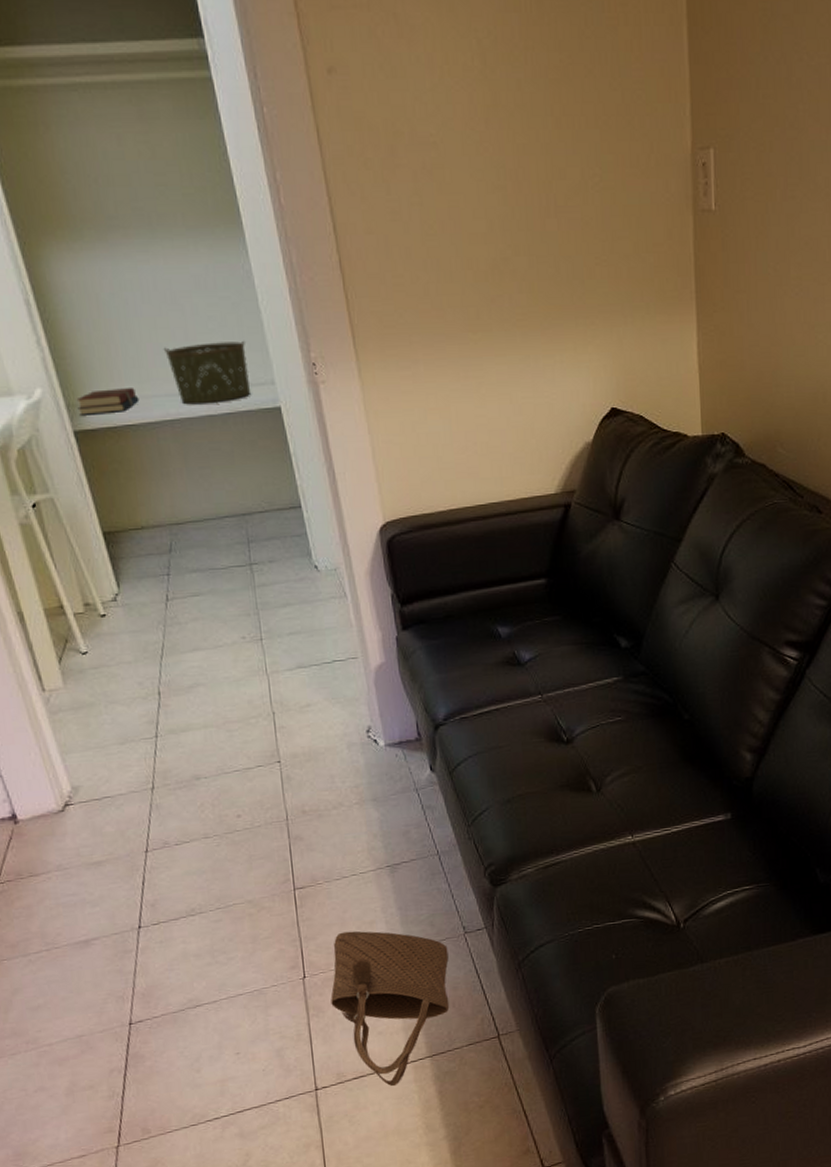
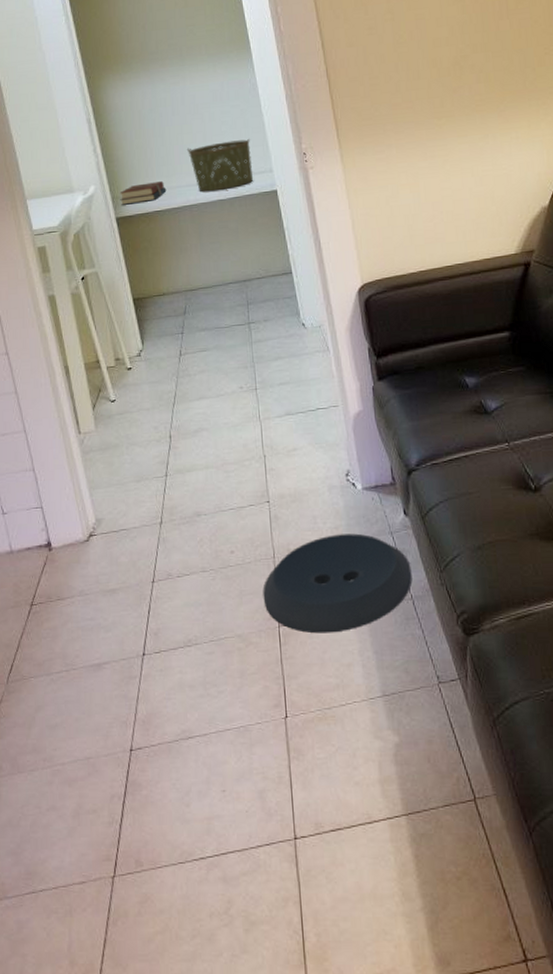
robot vacuum: none [275,791,439,894] -> present [263,533,413,634]
tote bag: present [331,931,449,1087] -> none [310,672,424,844]

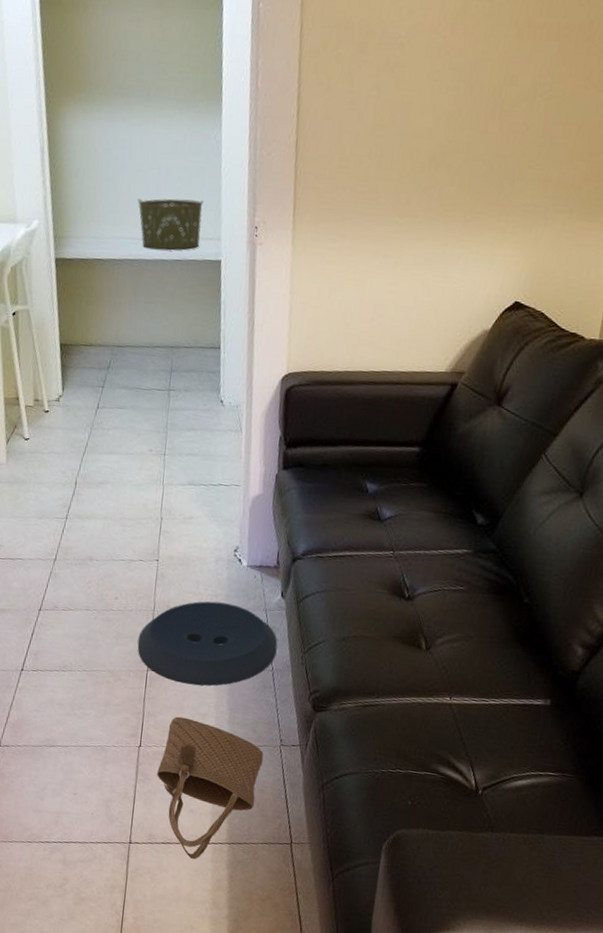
books: present [119,181,167,205] -> none [62,227,110,248]
tote bag: none [310,672,424,844] -> present [157,716,264,860]

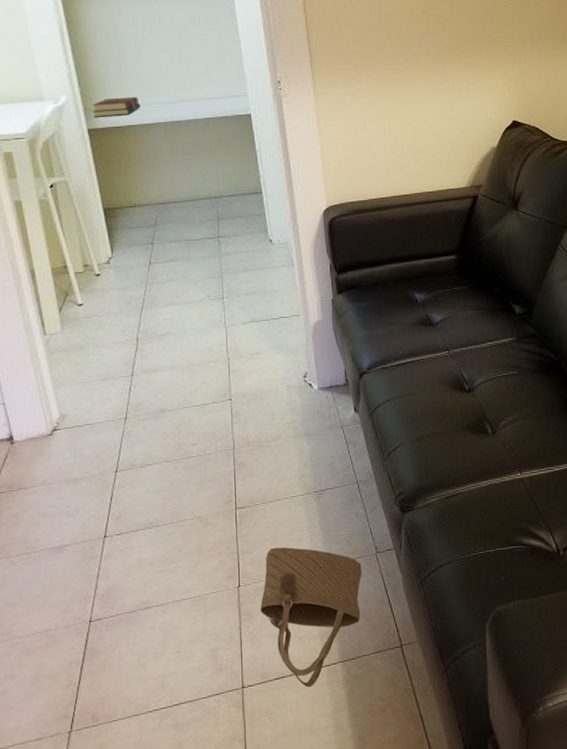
books: none [62,227,110,248] -> present [92,97,141,117]
basket: present [137,198,203,250] -> none [162,63,228,111]
robot vacuum: present [137,601,278,686] -> none [222,427,359,514]

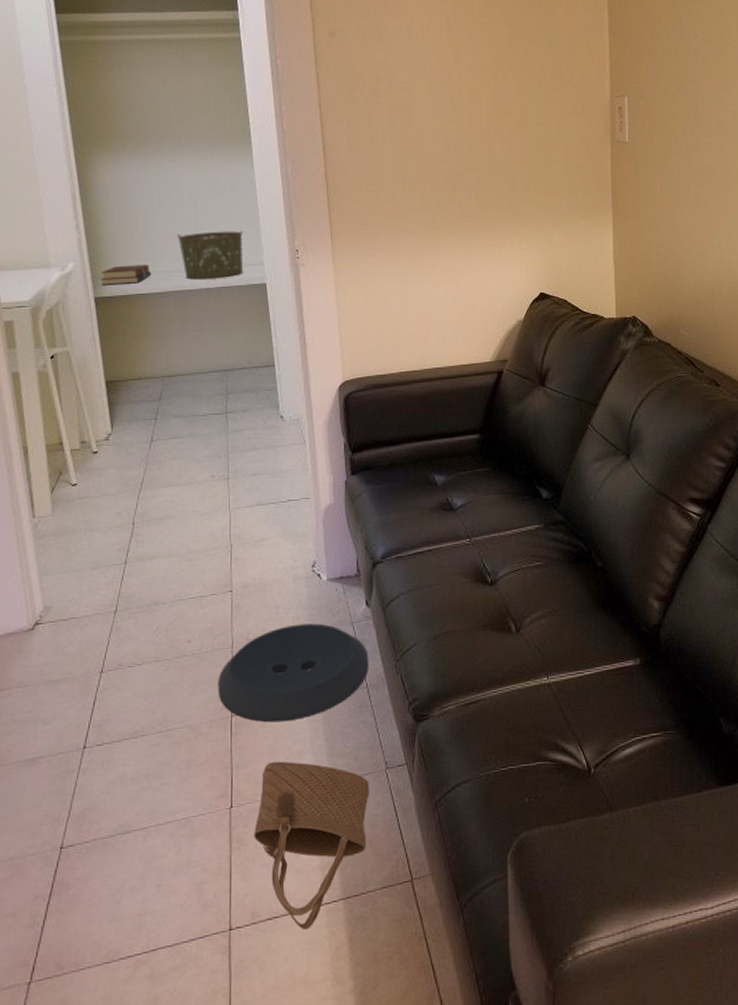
basket: none [162,63,228,111] -> present [176,231,243,279]
robot vacuum: none [222,427,359,514] -> present [218,623,369,723]

